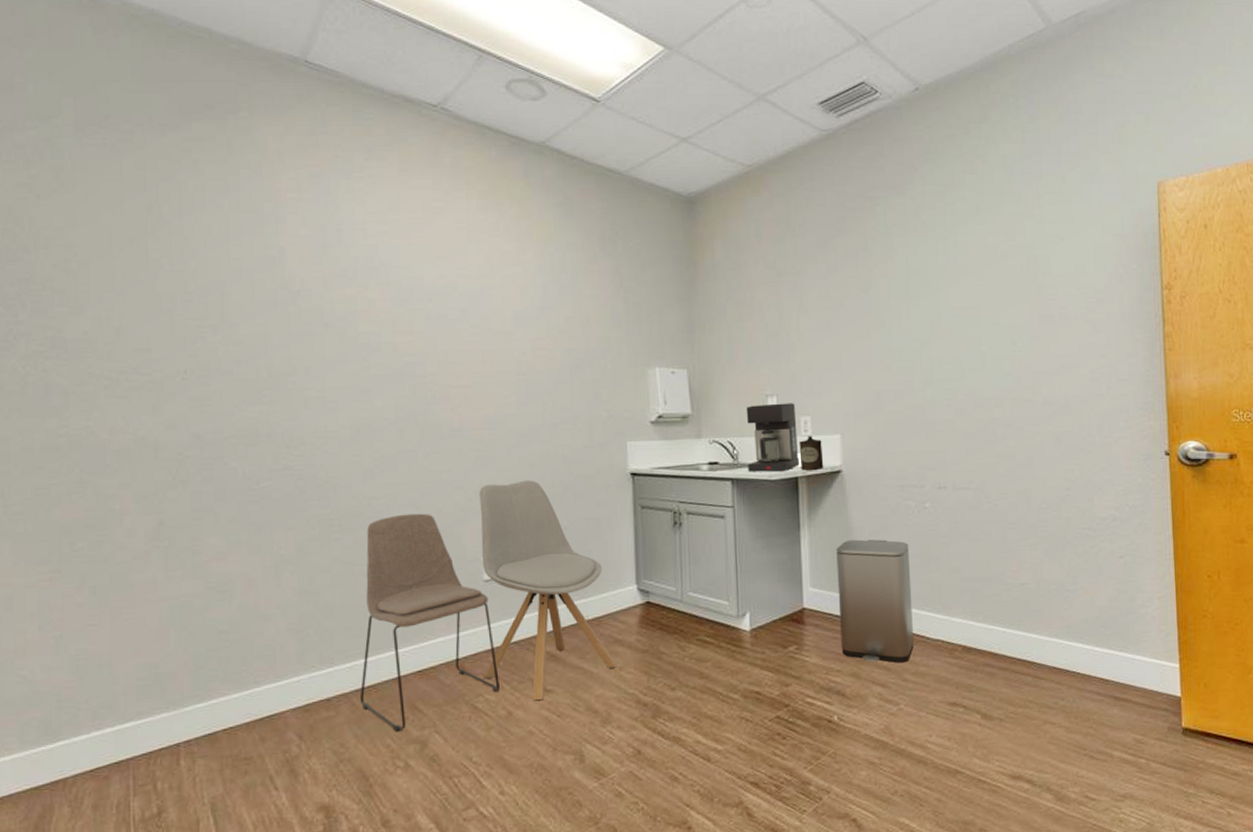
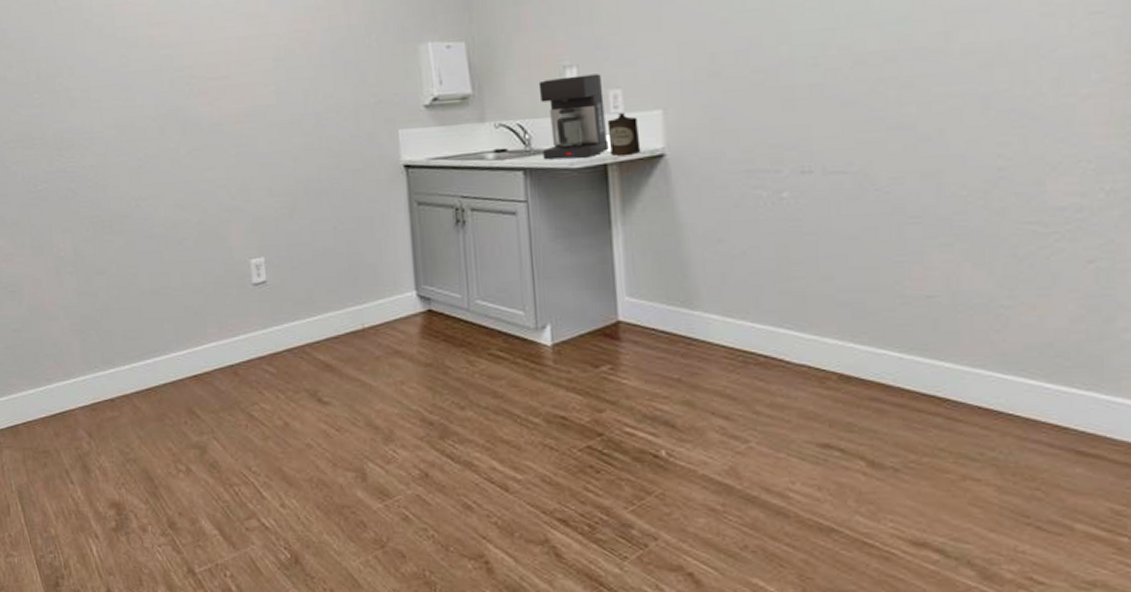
chair: present [359,513,500,732] -> none [136,213,275,436]
chair: present [479,480,616,701] -> none [243,176,397,413]
pedal bin: present [836,539,914,663] -> none [659,238,768,392]

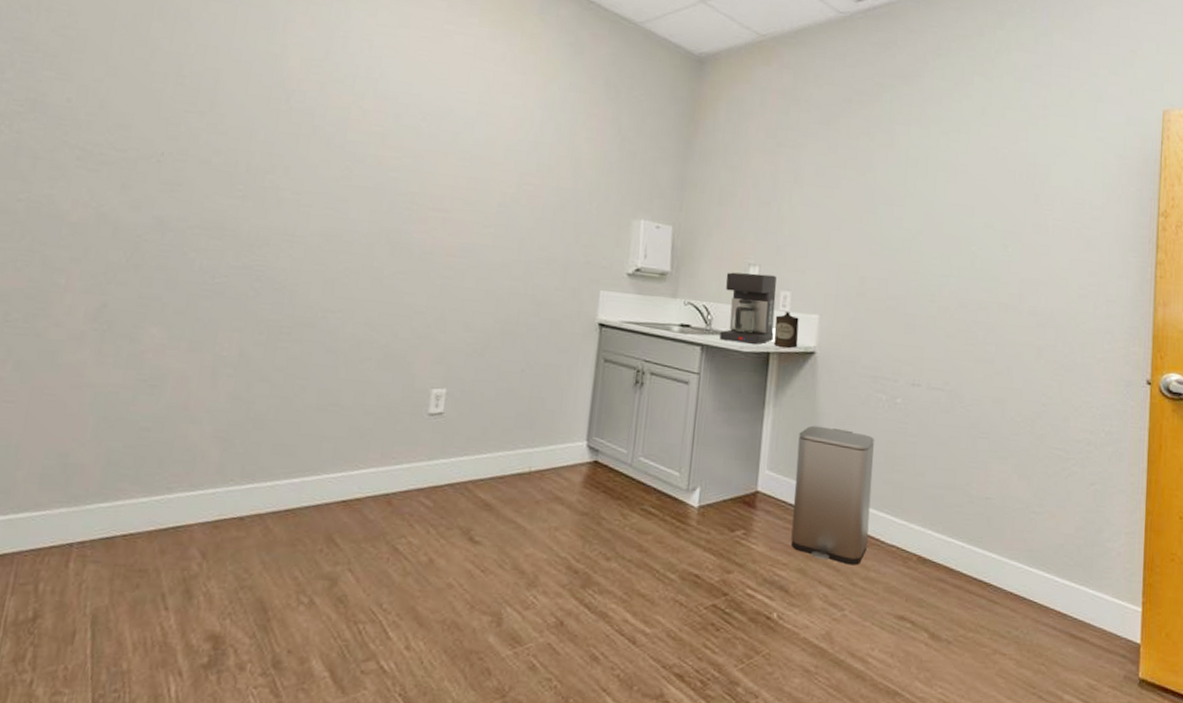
pedal bin: none [659,238,768,392] -> present [791,425,874,565]

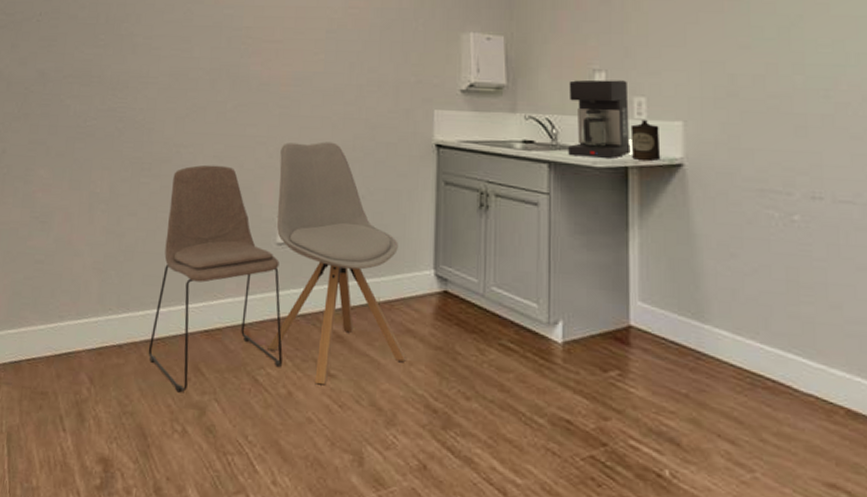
chair: none [274,331,430,564] -> present [148,164,283,393]
chair: none [410,313,554,552] -> present [267,141,406,385]
pedal bin: present [791,425,874,565] -> none [674,249,776,417]

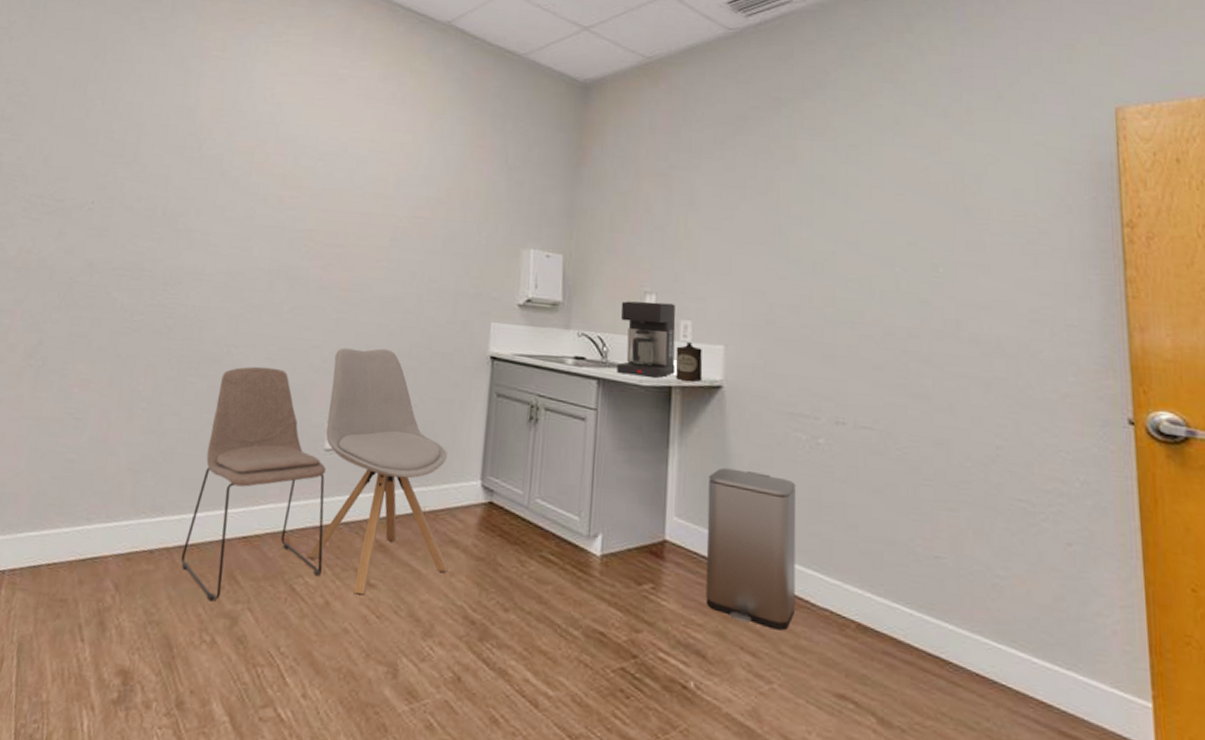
pedal bin: none [674,249,776,417] -> present [706,467,797,631]

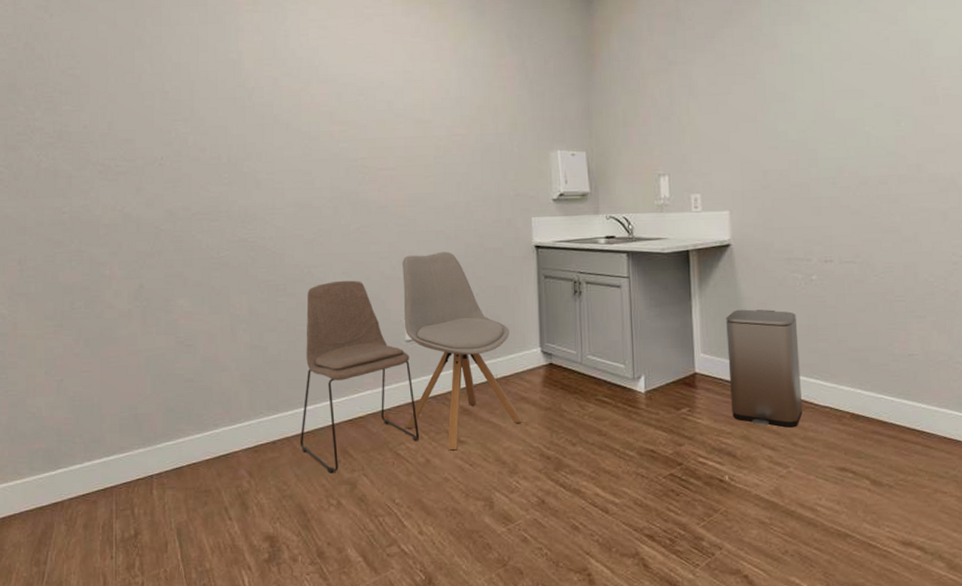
coffee maker: present [617,301,676,379] -> none [640,181,690,246]
canister: present [675,342,703,382] -> none [689,212,714,244]

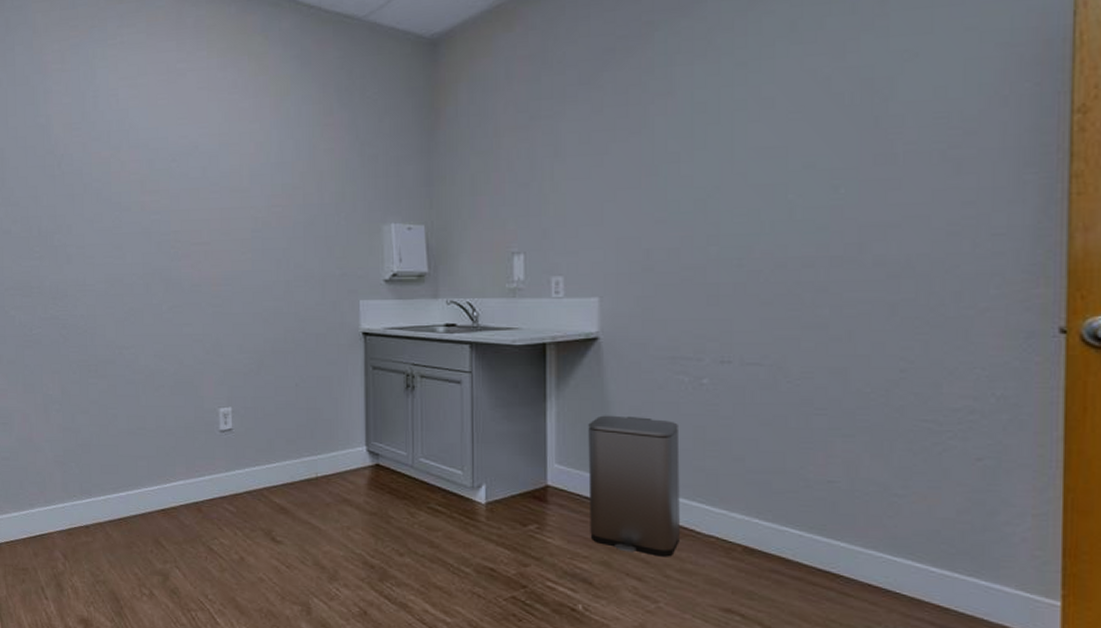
chair: present [300,280,419,474] -> none [112,363,233,563]
chair: present [402,251,522,451] -> none [216,336,344,550]

